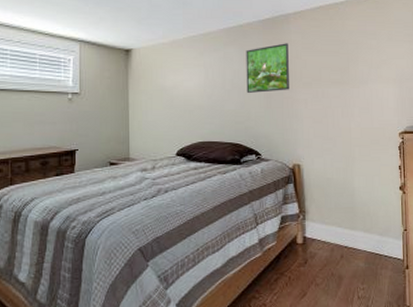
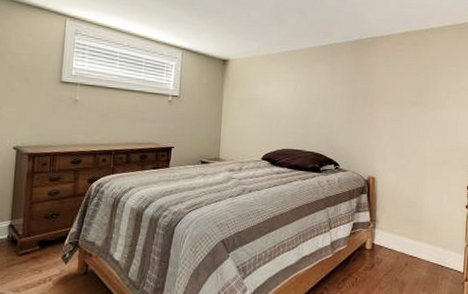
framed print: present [246,43,289,93] -> none [331,64,373,109]

